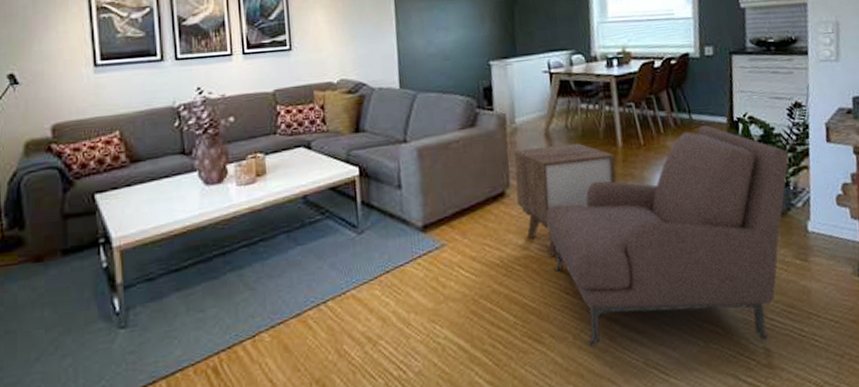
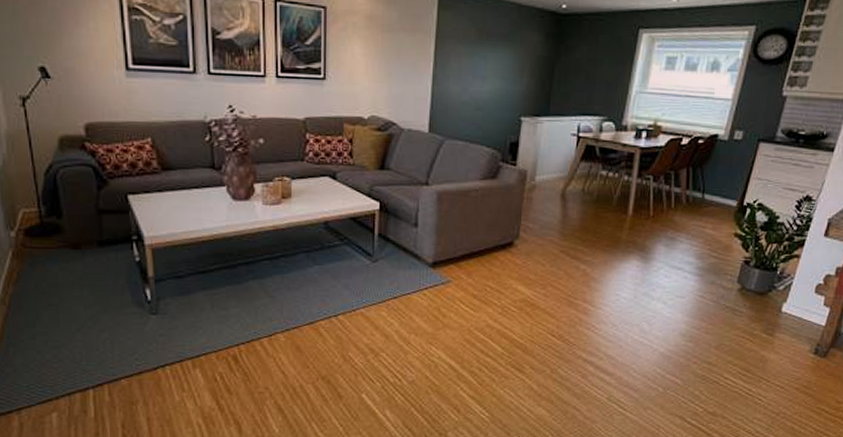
nightstand: present [514,143,617,256] -> none [522,205,623,303]
armchair: present [546,125,789,348] -> none [546,206,786,394]

